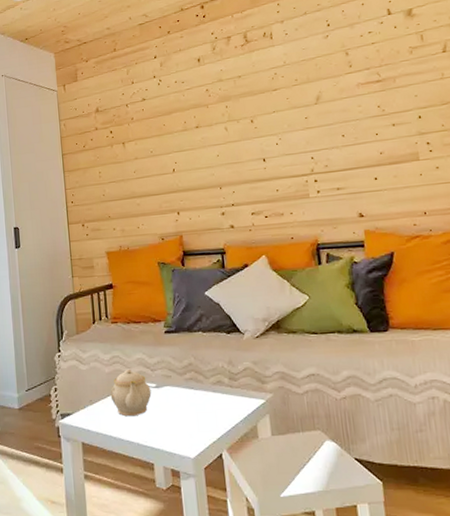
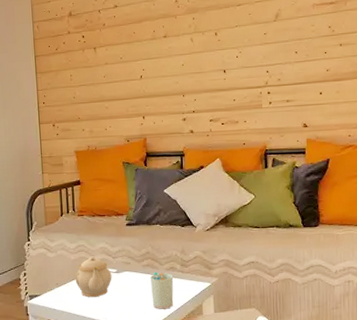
cup: none [194,386,224,431] -> present [150,271,174,309]

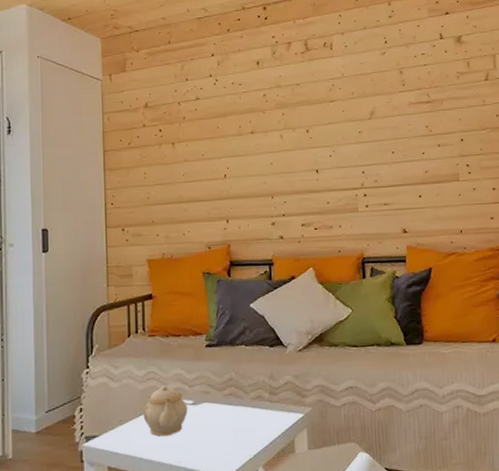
cup: present [150,271,174,309] -> none [233,402,261,448]

